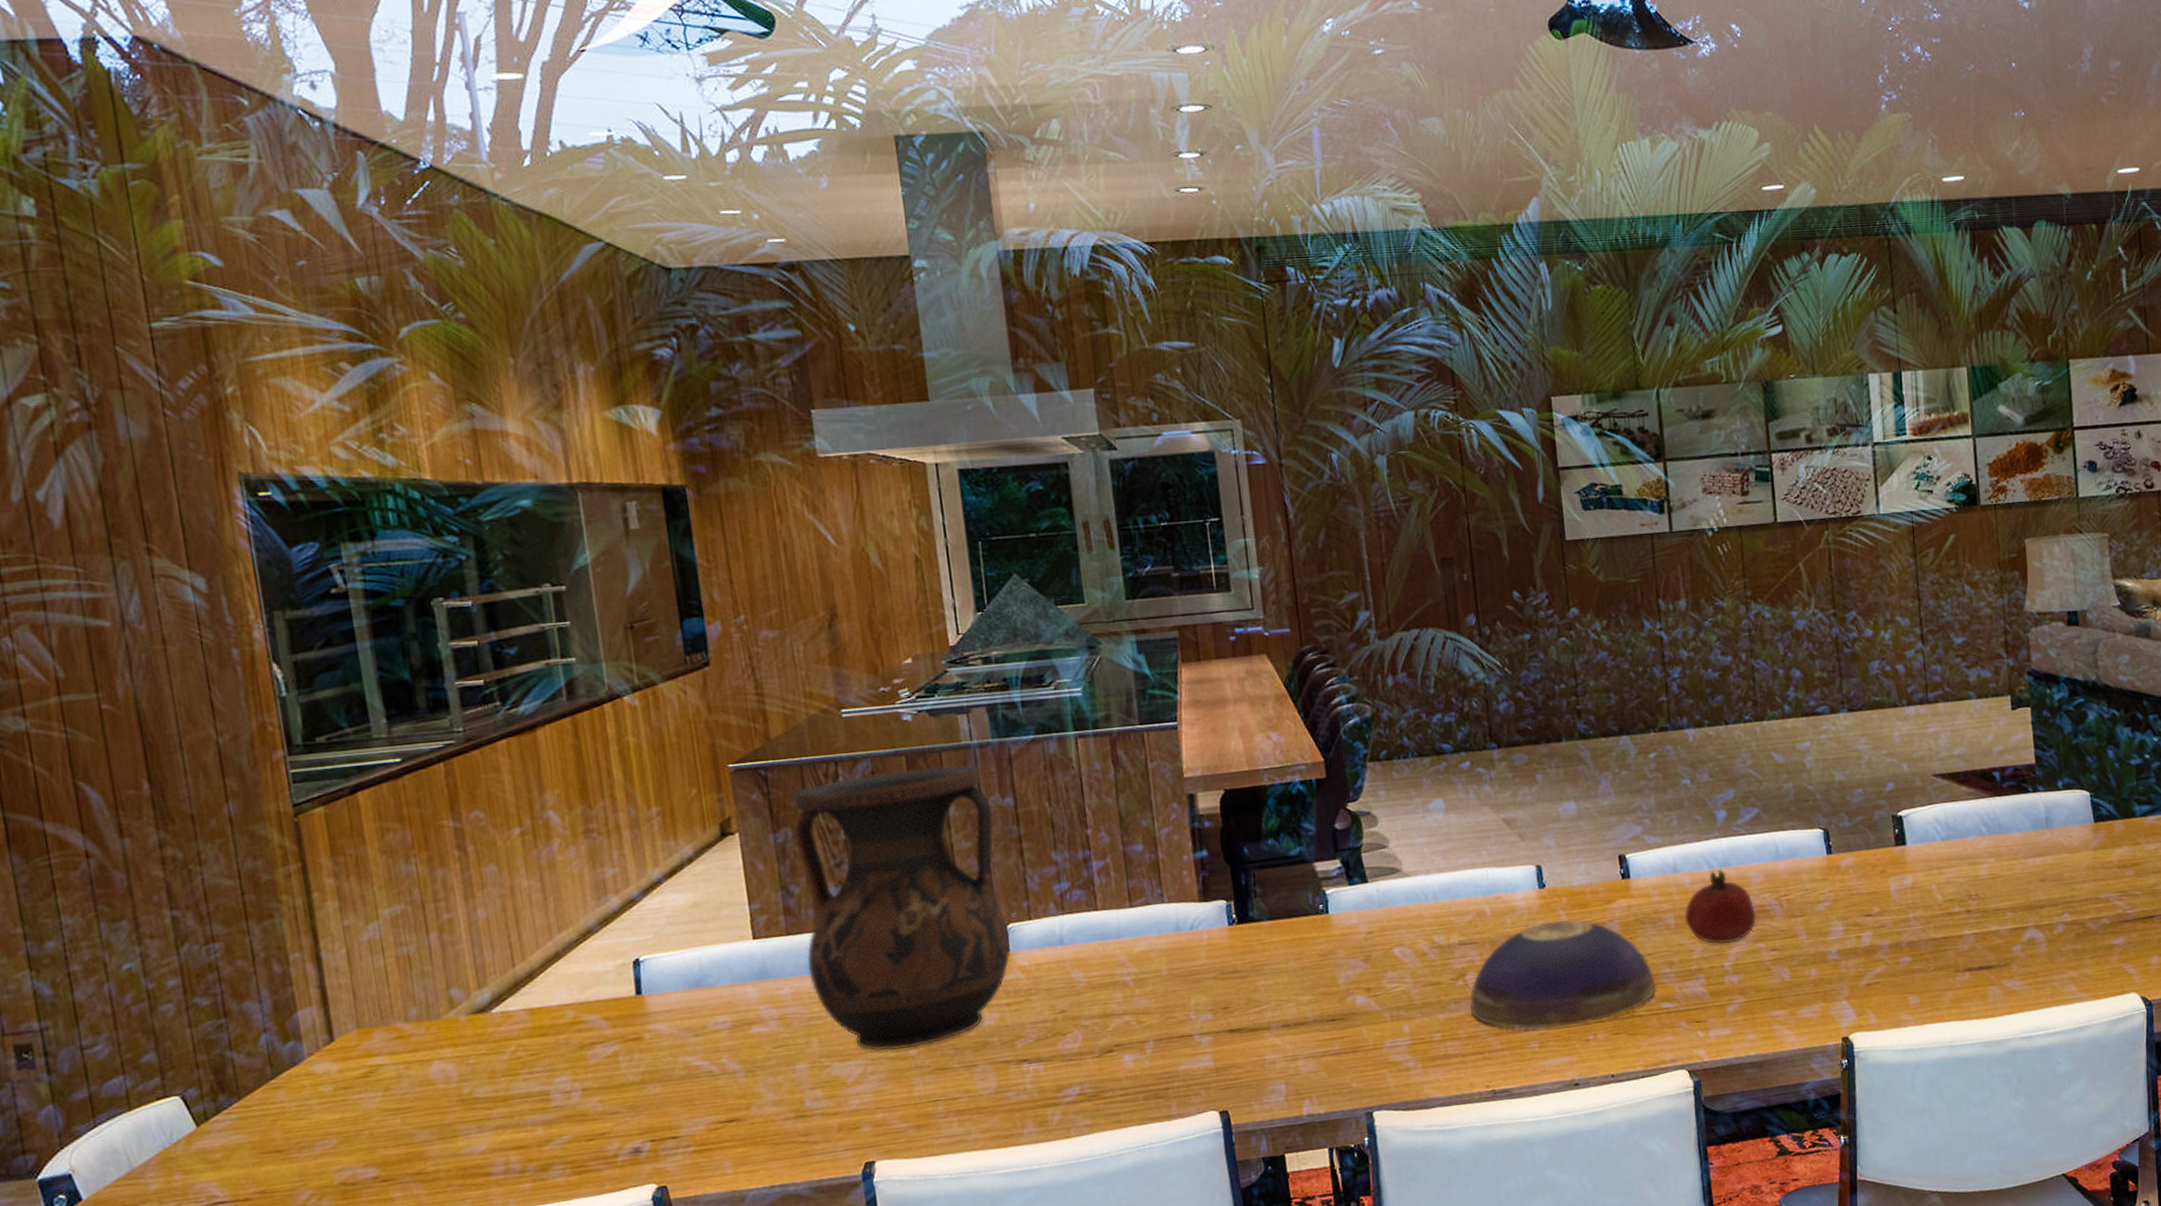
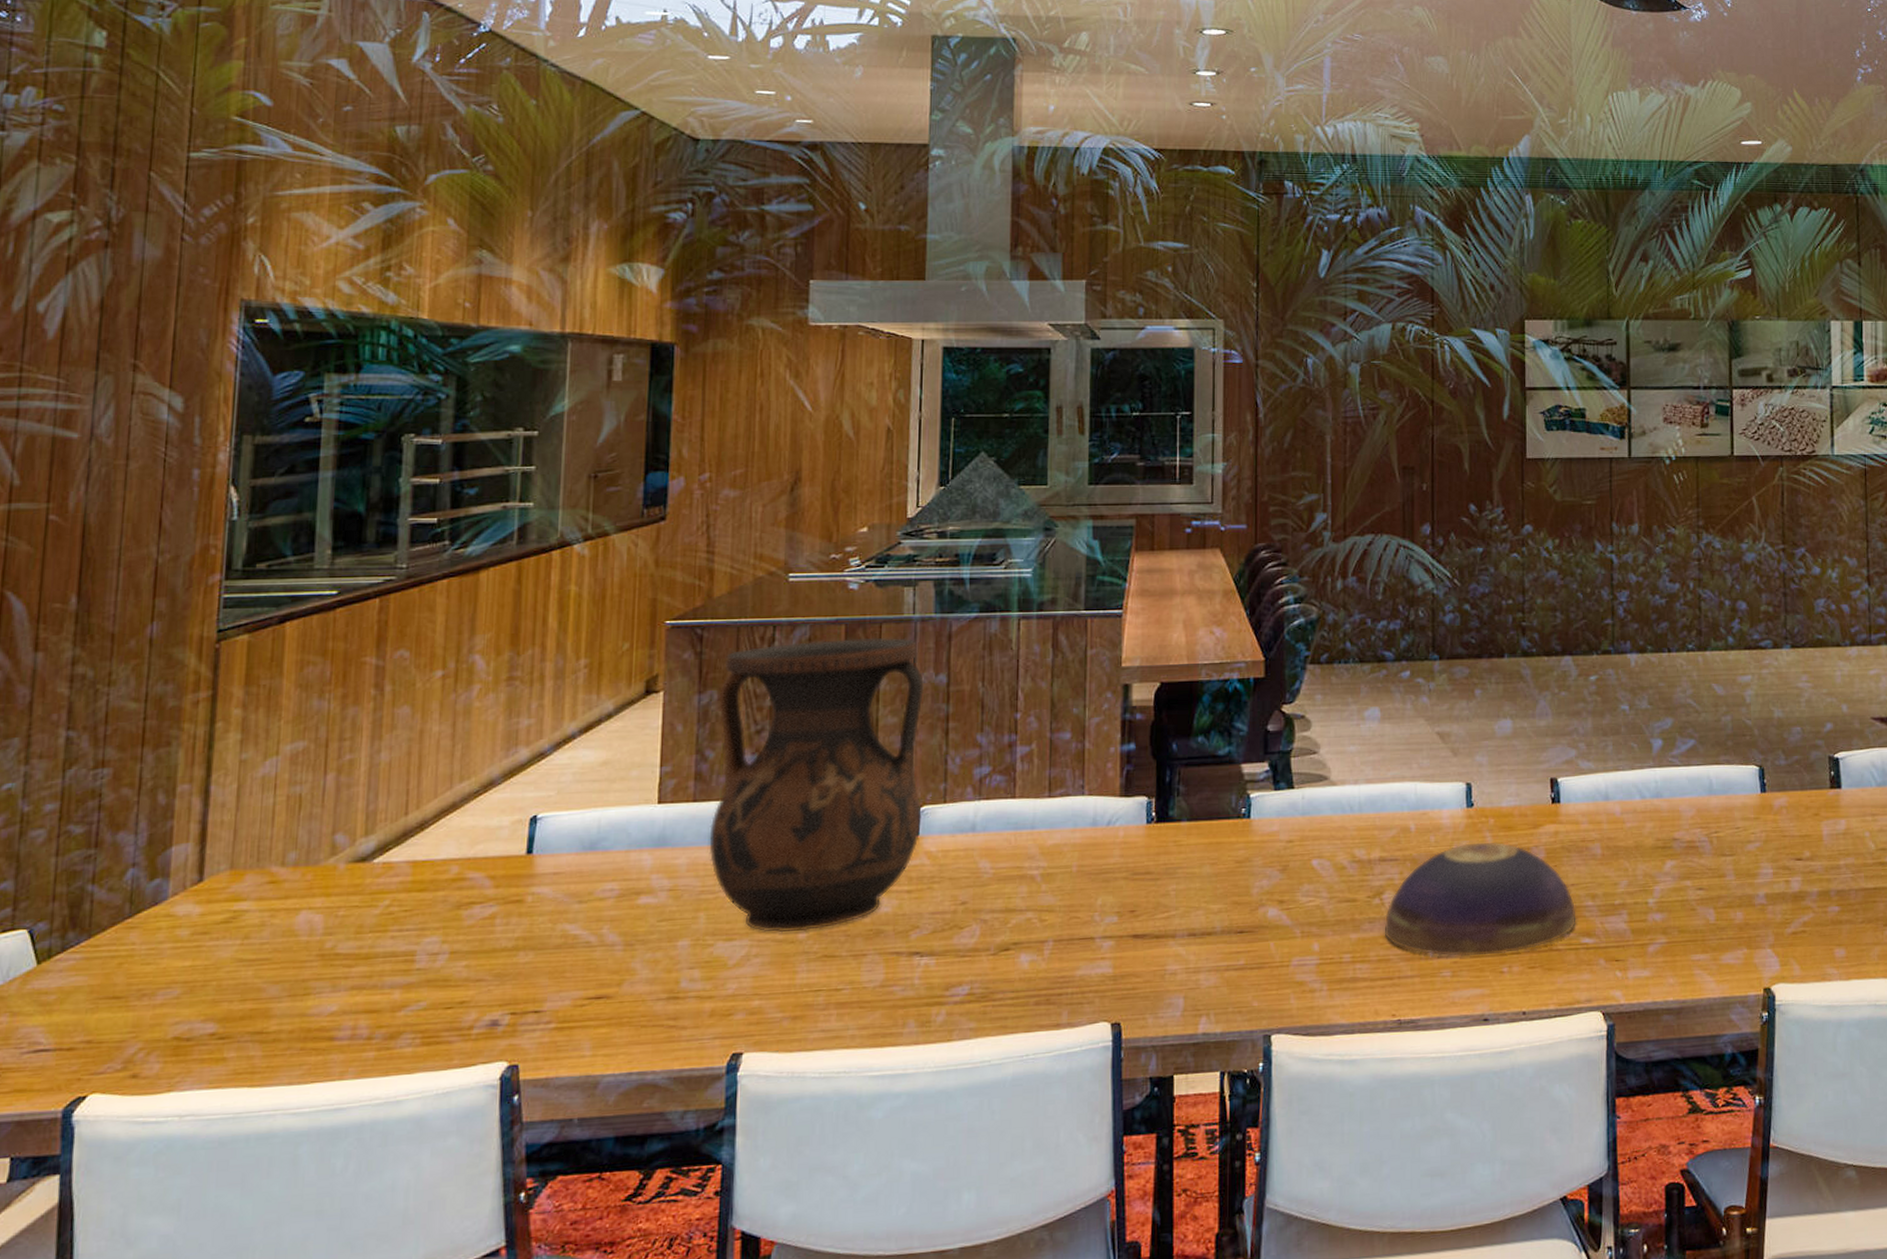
fruit: present [1684,869,1757,945] -> none [1611,800,1686,879]

